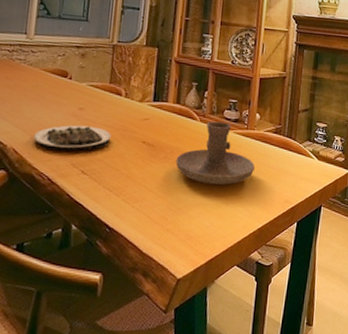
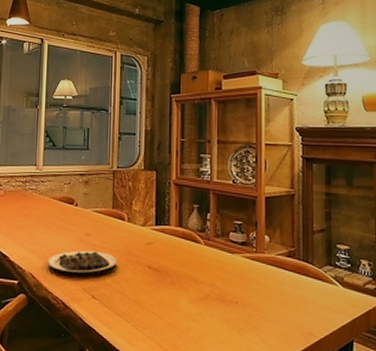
candle holder: present [176,121,255,185] -> none [183,244,268,314]

